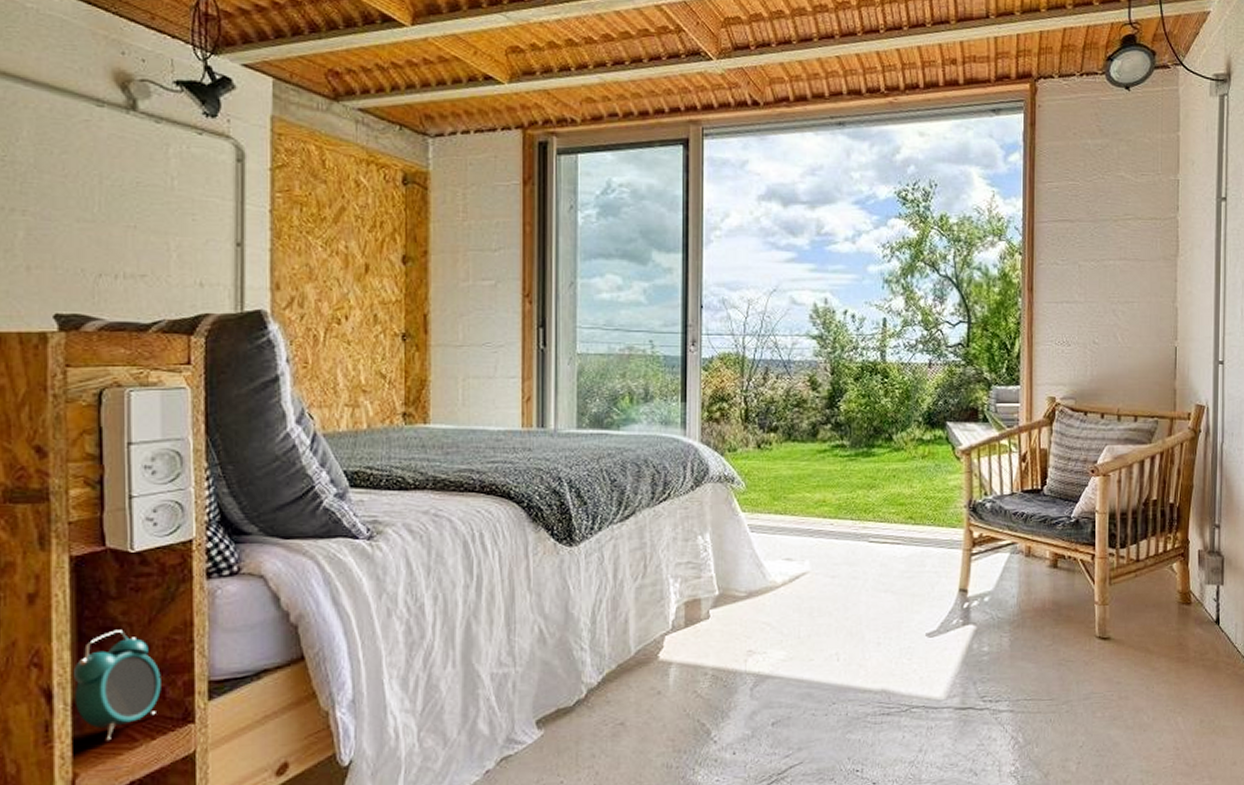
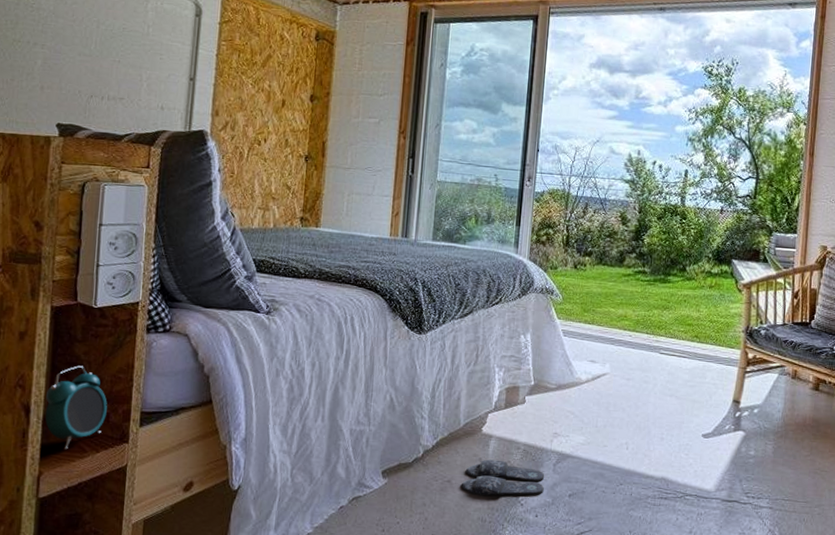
slippers: none [638,691,741,737] -> present [461,459,545,496]

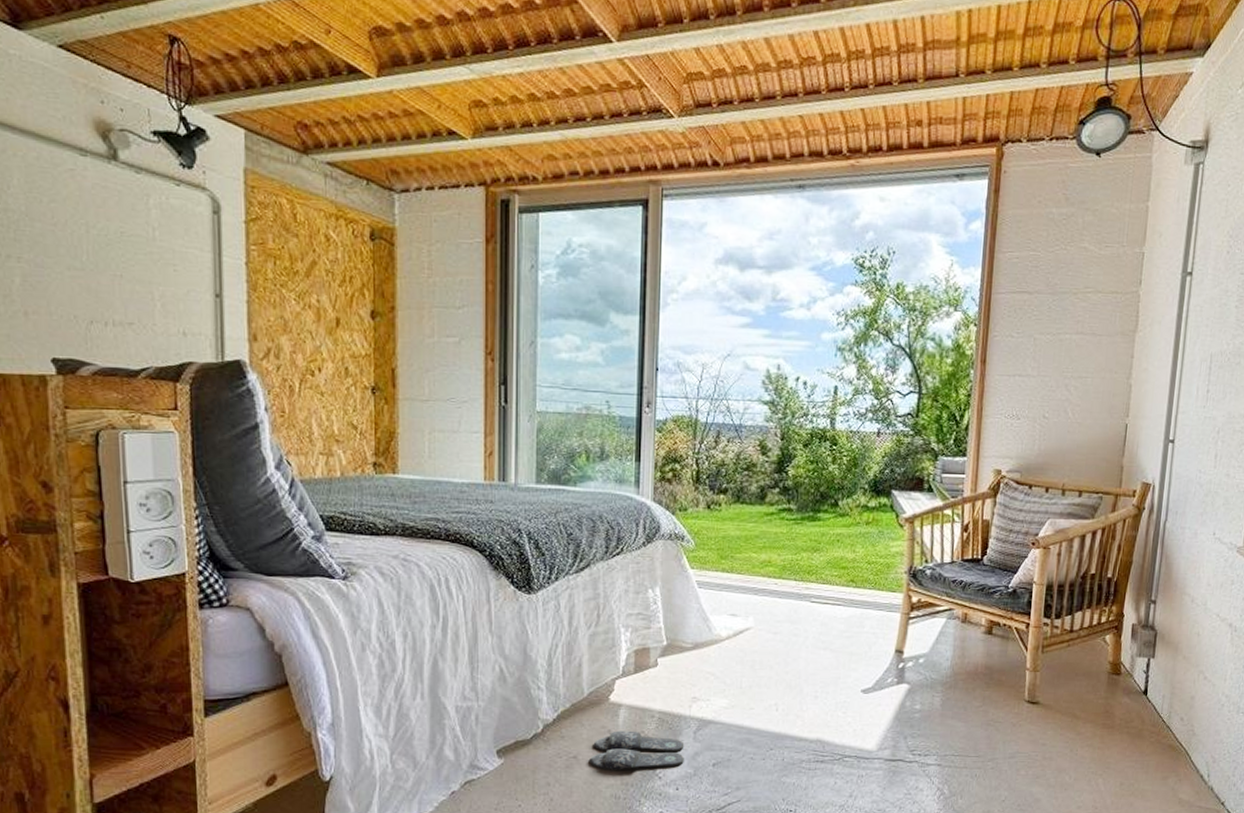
alarm clock: present [45,365,107,451] -> none [86,651,163,749]

